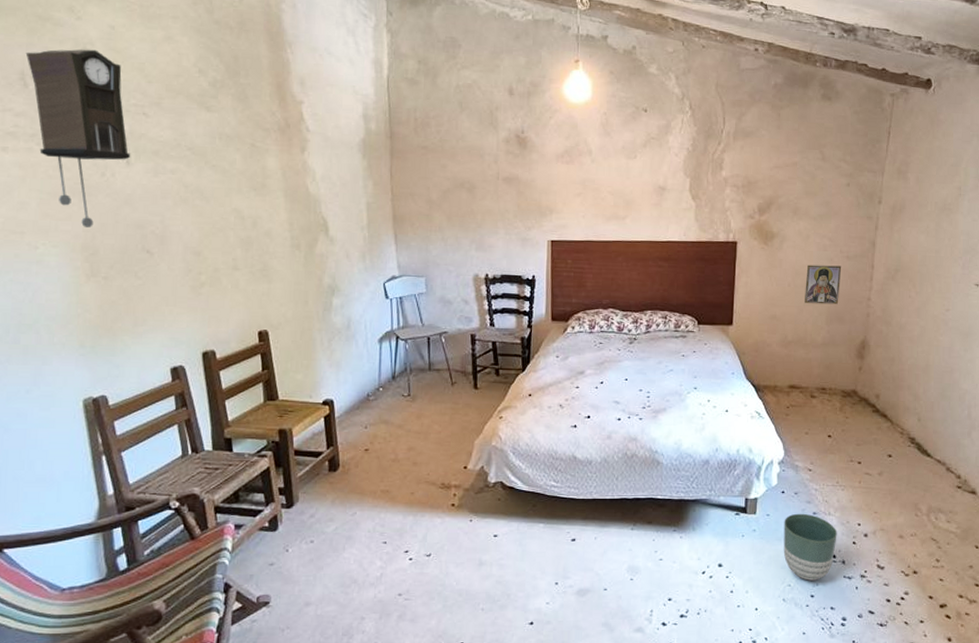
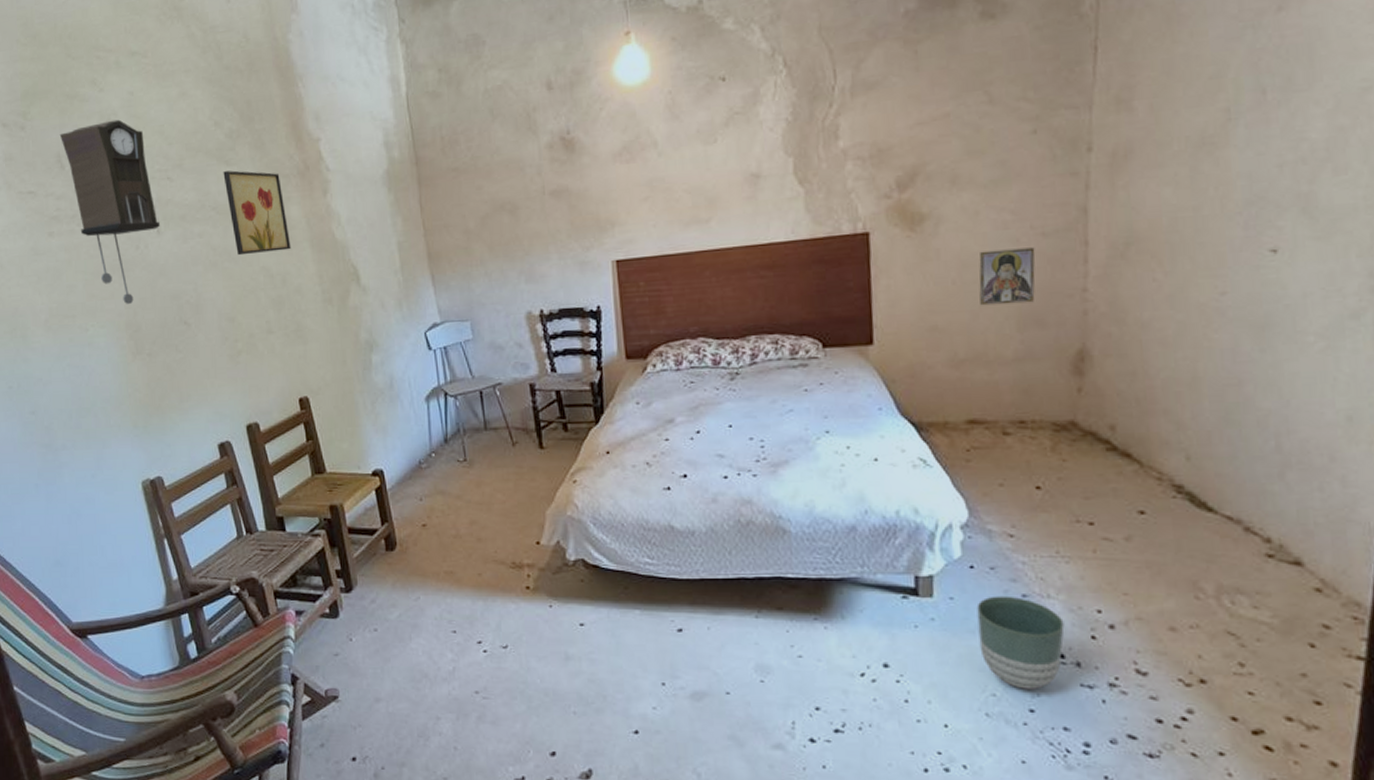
wall art: none [203,116,265,197] -> present [223,170,291,256]

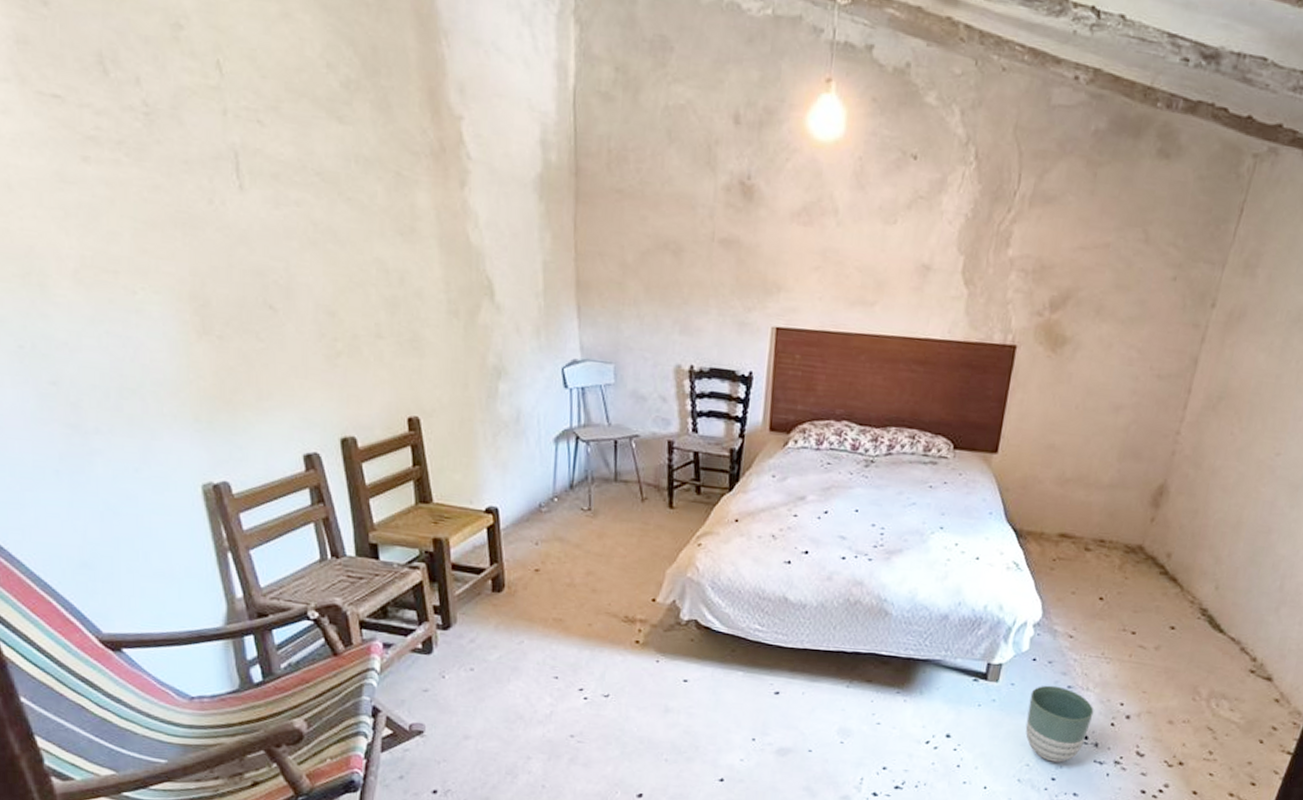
pendulum clock: present [59,119,161,304] -> none [102,23,245,271]
wall art: present [223,170,291,256] -> none [334,129,415,245]
religious icon: present [979,247,1036,306] -> none [1094,382,1149,437]

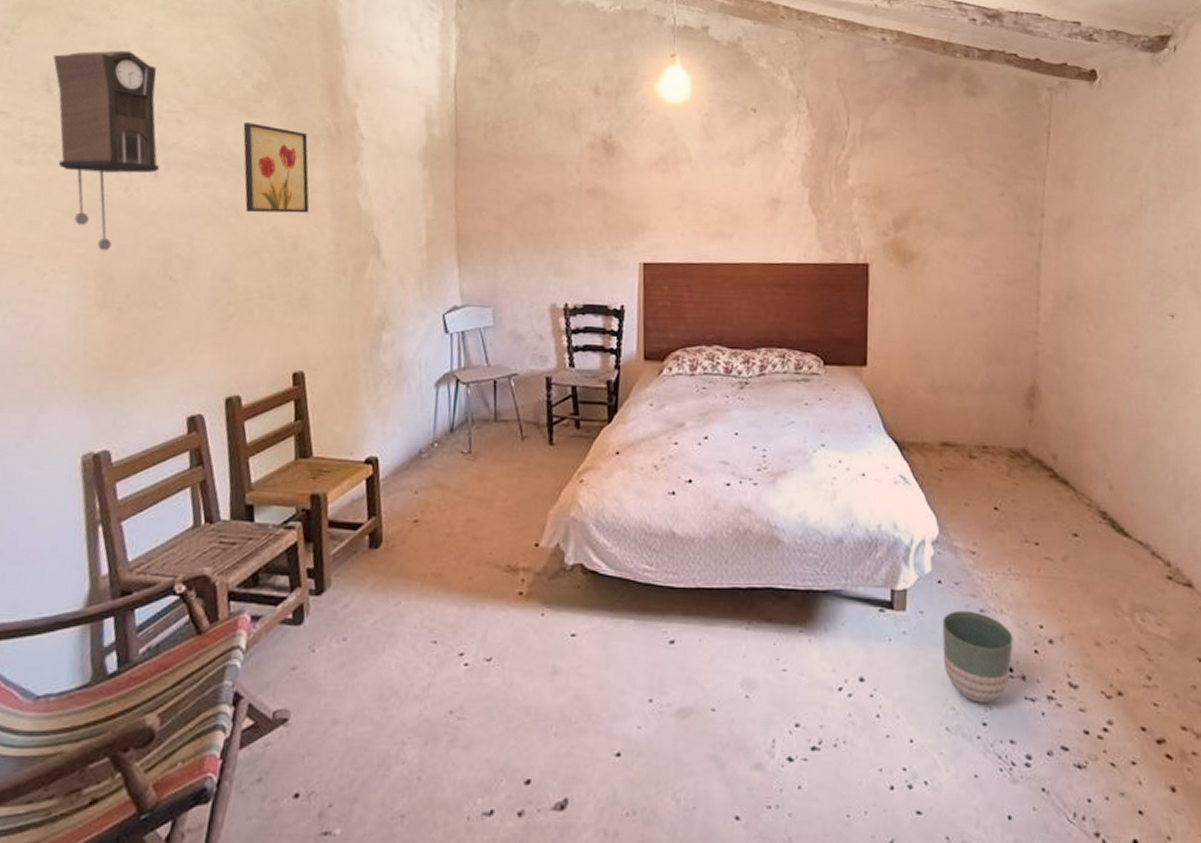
pendulum clock: none [102,23,245,271] -> present [53,50,160,250]
wall art: none [334,129,415,245] -> present [243,123,310,213]

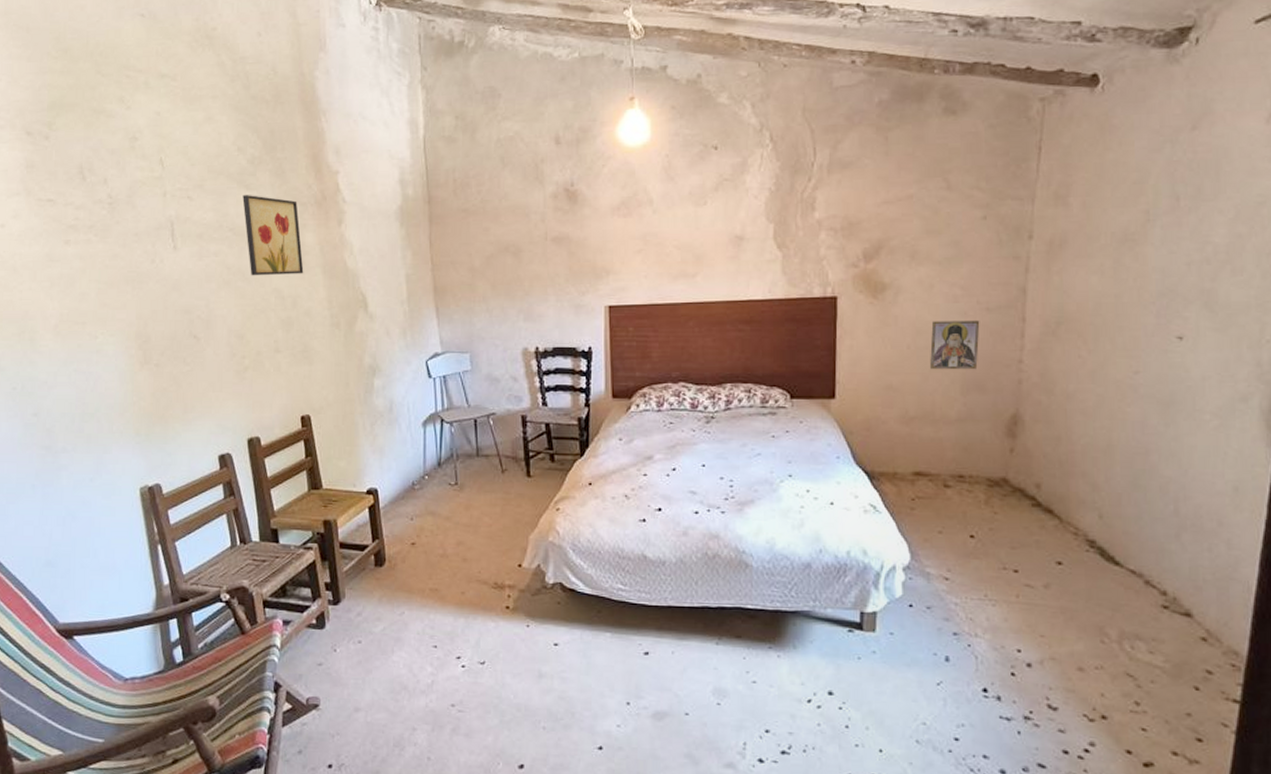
pendulum clock: present [53,50,160,250] -> none [83,137,178,315]
planter: present [942,610,1014,703] -> none [913,633,989,720]
religious icon: none [955,291,1000,341] -> present [930,320,980,370]

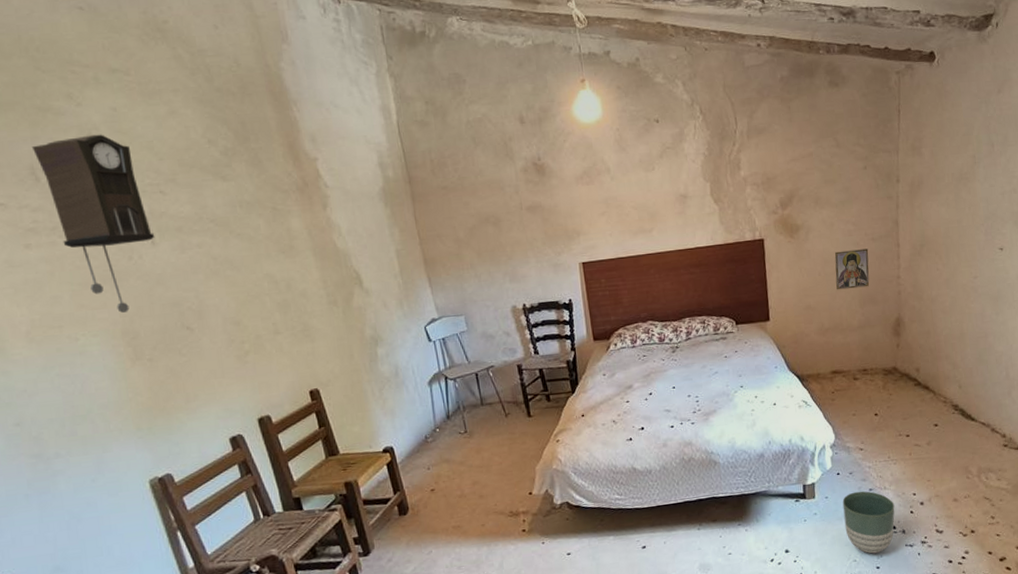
pendulum clock: none [83,137,178,315] -> present [31,134,155,313]
wall art: present [242,195,304,276] -> none [220,185,294,264]
planter: none [913,633,989,720] -> present [842,491,895,554]

